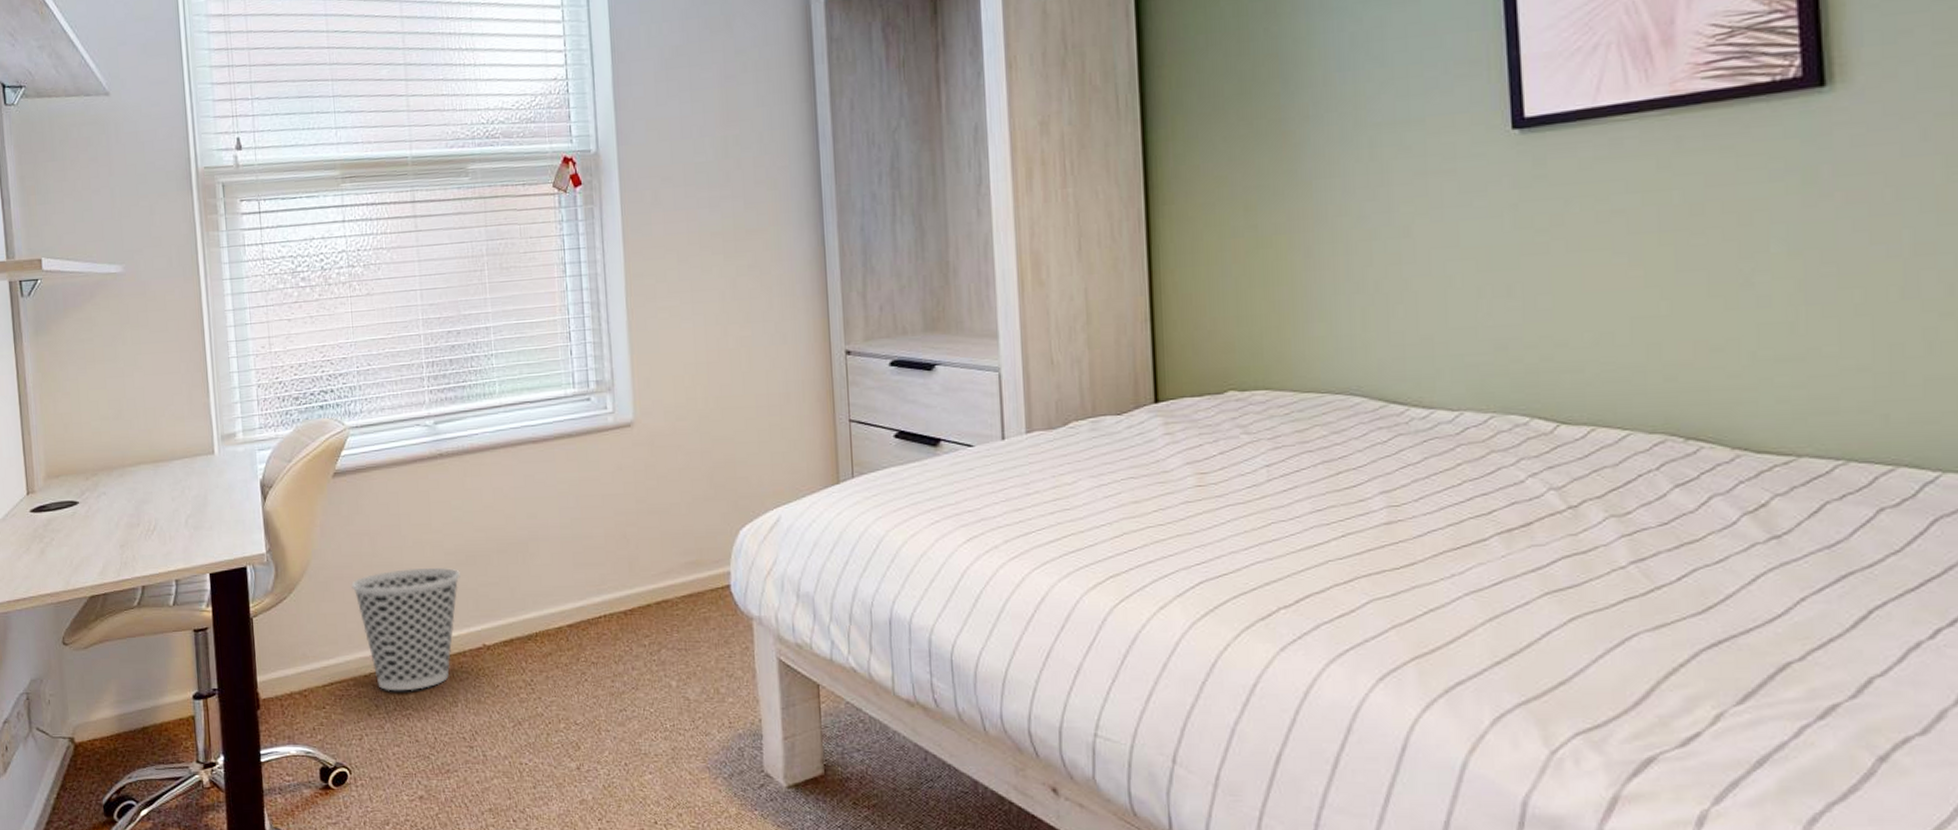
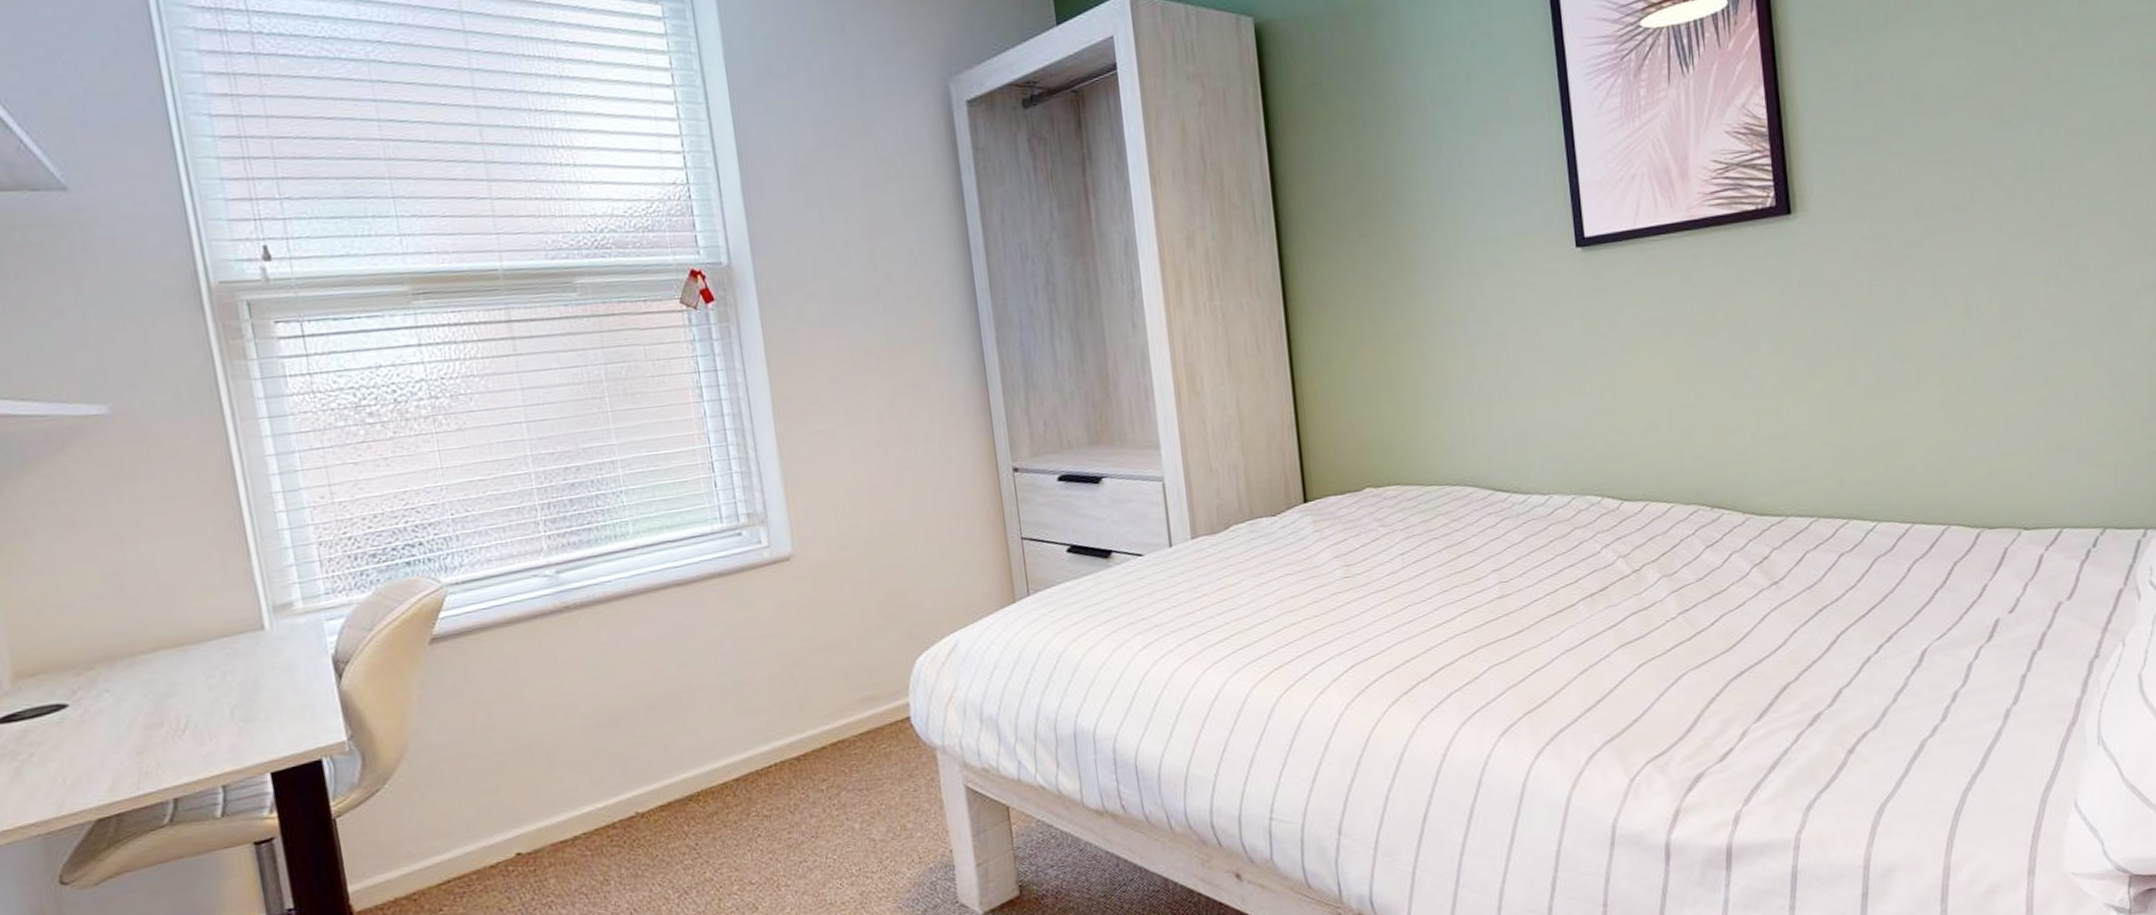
wastebasket: present [351,567,460,691] -> none [465,732,602,880]

